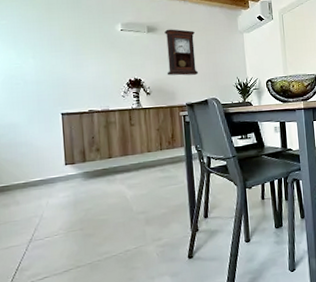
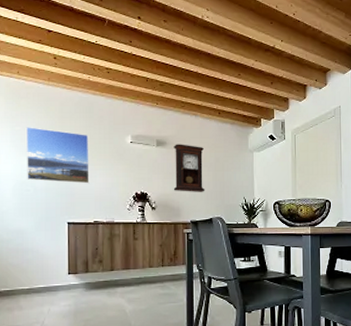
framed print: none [11,20,82,74] -> present [25,127,90,184]

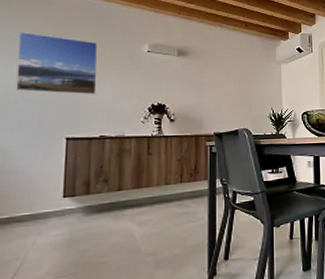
pendulum clock: present [173,144,205,192] -> none [195,54,231,103]

